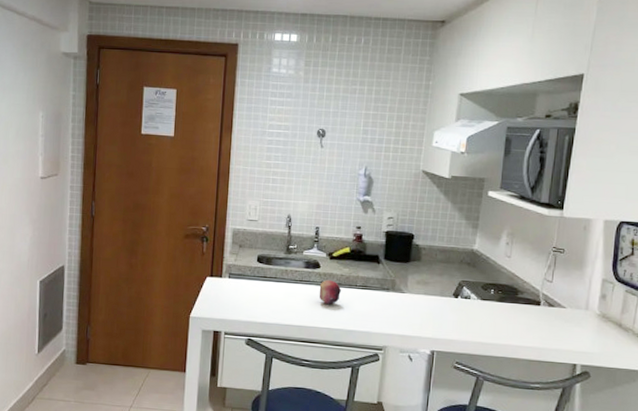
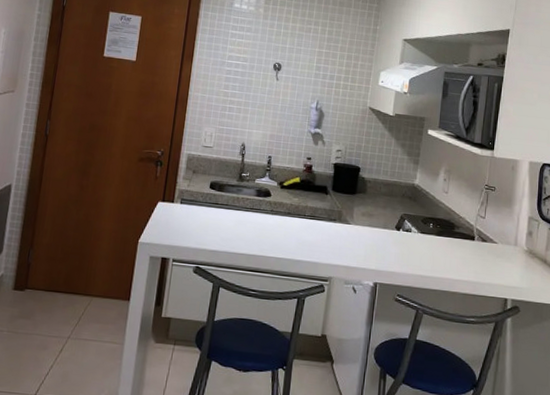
fruit: present [319,280,341,305] -> none [268,208,290,234]

